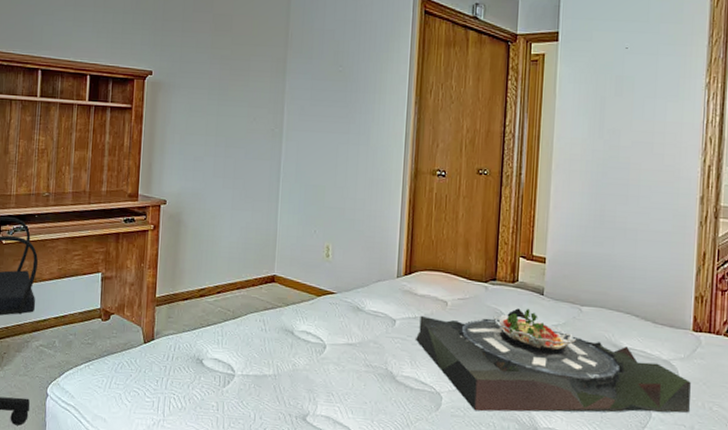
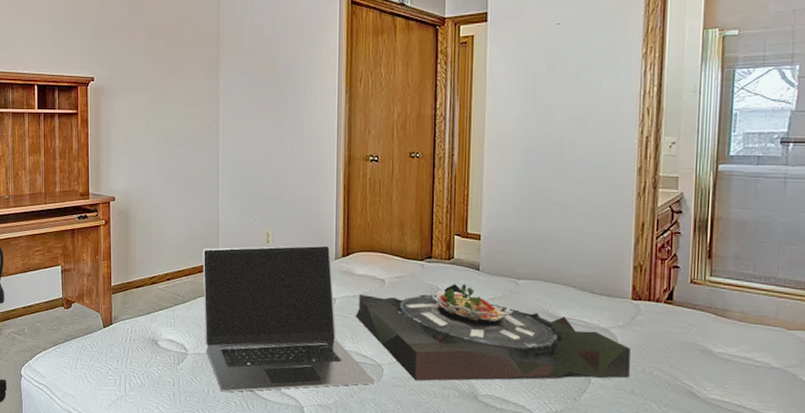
laptop: none [254,260,433,419] -> present [202,245,375,393]

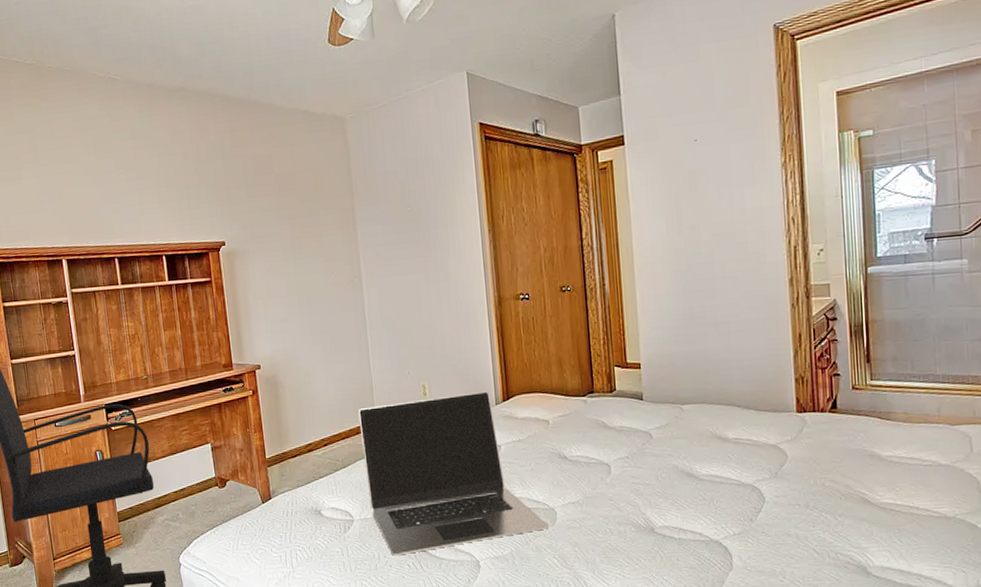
serving tray: present [356,283,630,381] -> none [523,414,802,521]

